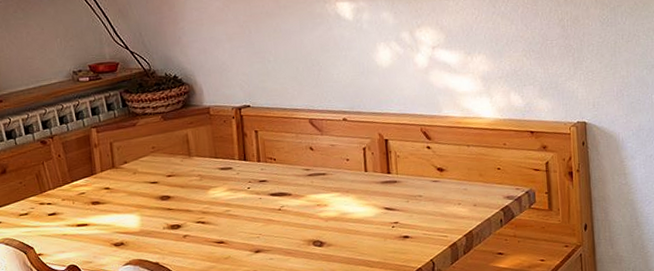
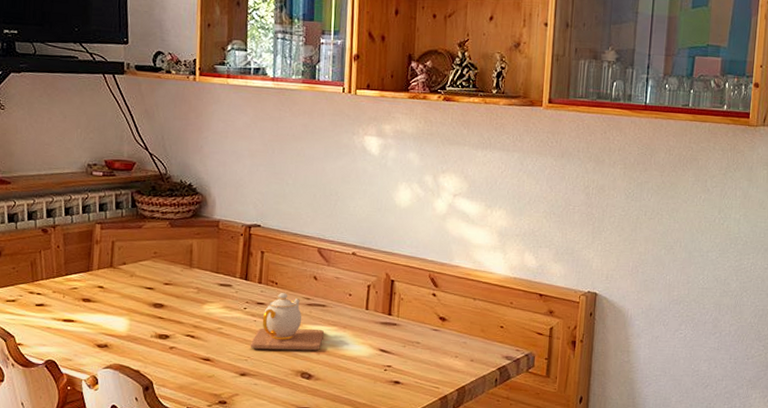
teapot: none [259,168,329,226] -> present [250,293,325,351]

